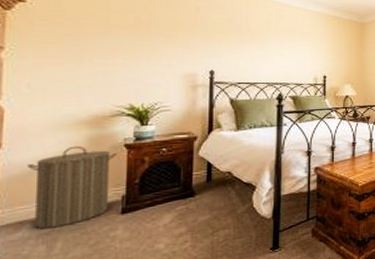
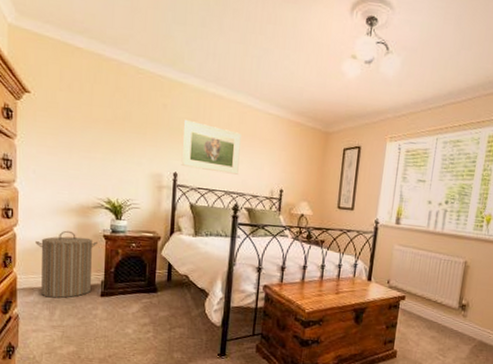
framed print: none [218,19,281,66] -> present [181,119,241,175]

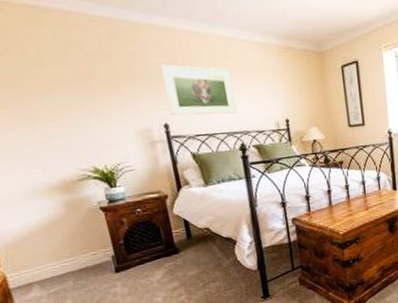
laundry hamper: present [36,230,98,299] -> none [18,211,103,290]

